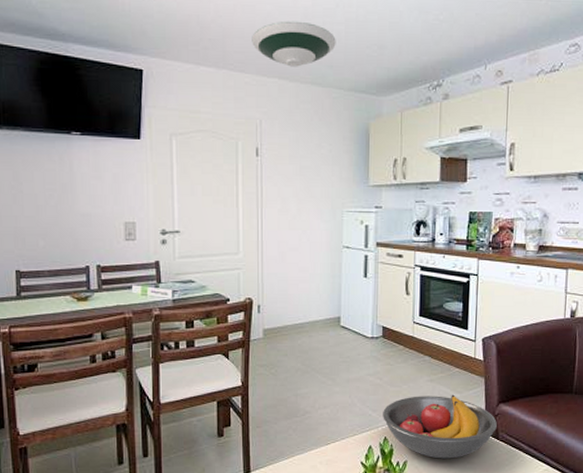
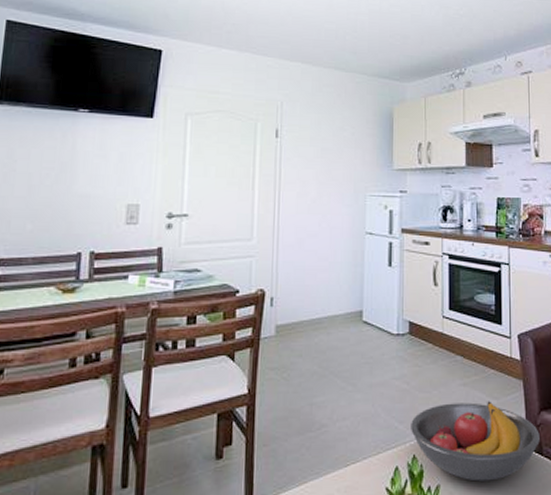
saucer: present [252,21,336,67] -> none [276,10,360,53]

